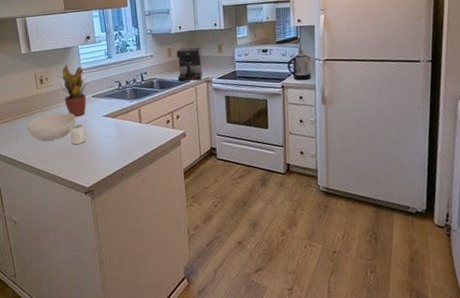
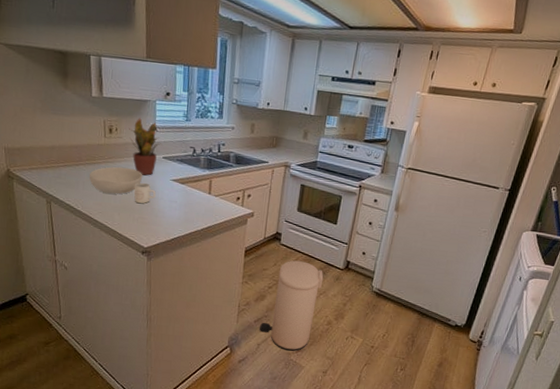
coffee maker: present [176,47,203,82] -> none [255,126,286,163]
pedal bin: none [213,172,268,272] -> present [259,260,324,351]
kettle: present [287,54,311,80] -> none [369,157,395,184]

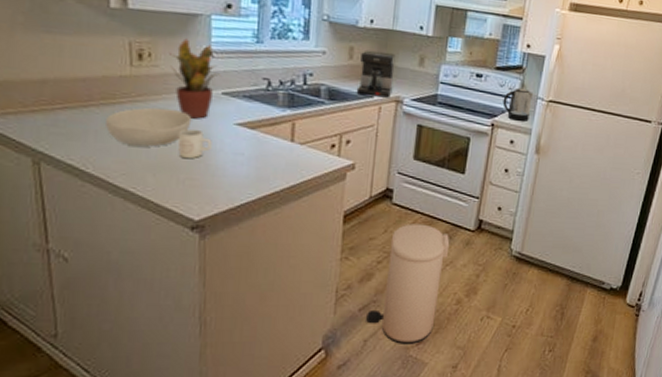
coffee maker: none [255,126,286,163] -> present [356,50,396,98]
kettle: none [369,157,395,184] -> present [502,87,533,121]

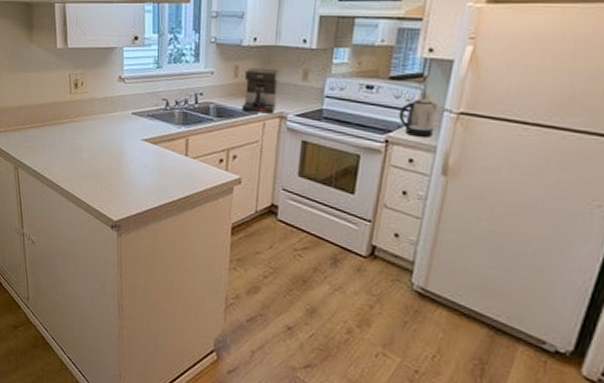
bowl: present [104,107,192,147] -> none [55,126,111,158]
potted plant: present [169,38,221,119] -> none [95,68,131,136]
mug: present [177,128,212,159] -> none [101,143,125,169]
pedal bin: present [366,224,450,344] -> none [254,242,339,366]

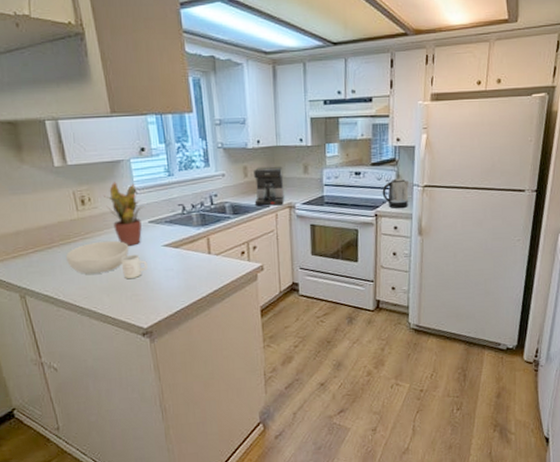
bowl: none [55,126,111,158] -> present [65,240,129,274]
potted plant: none [95,68,131,136] -> present [104,182,146,246]
mug: none [101,143,125,169] -> present [120,254,148,280]

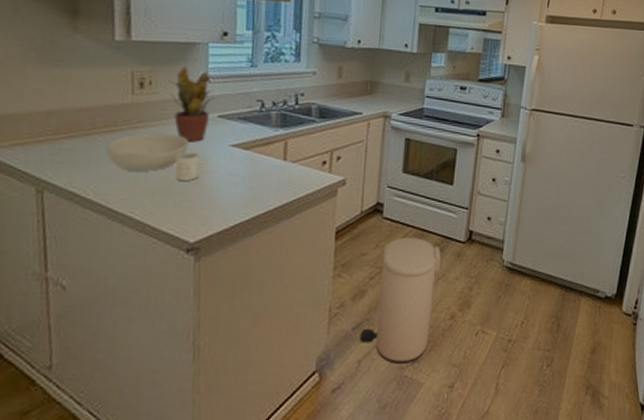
coffee maker: present [254,166,285,207] -> none [345,68,383,114]
pedal bin: none [292,309,354,414] -> present [360,237,441,364]
kettle: present [382,178,409,208] -> none [487,98,516,130]

